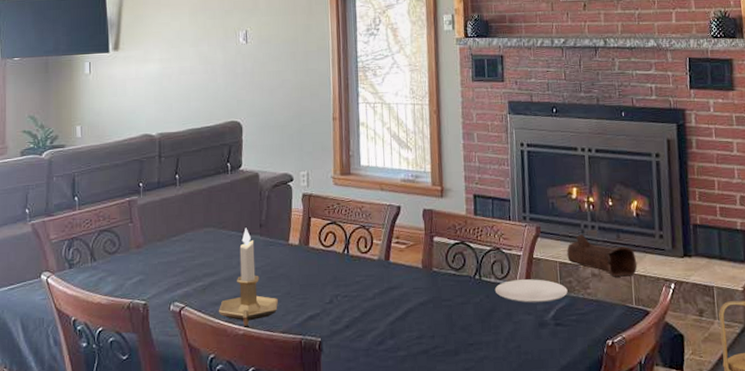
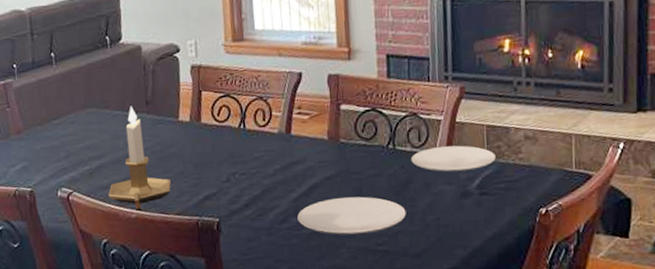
plate: none [393,322,491,359] -> present [297,196,406,235]
decorative log: present [567,233,638,277] -> none [496,91,580,139]

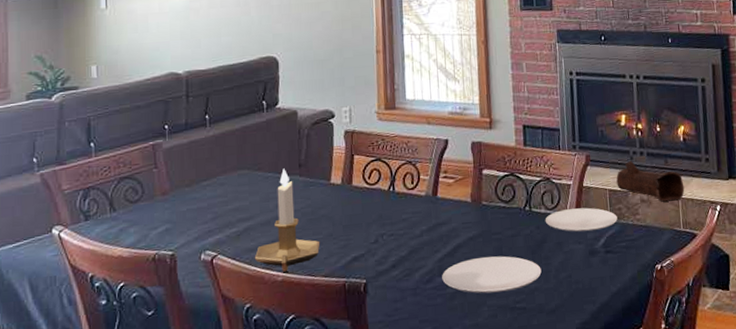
decorative log: none [496,91,580,139] -> present [616,160,685,202]

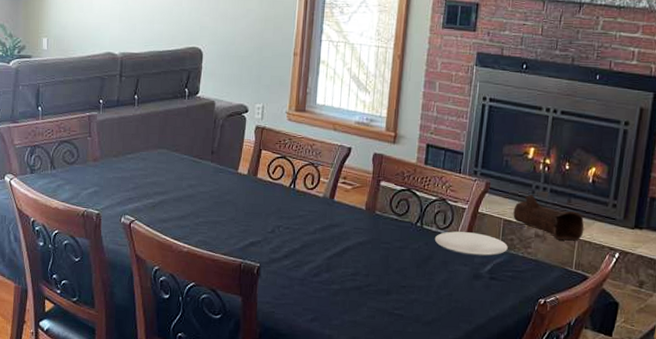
candlestick: present [254,168,321,272] -> none [165,153,223,245]
plate: present [442,256,542,294] -> none [328,262,424,298]

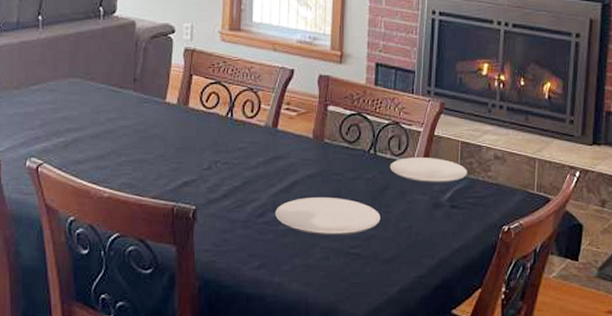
plate: none [328,262,424,298] -> present [275,196,381,235]
decorative log: present [513,194,584,241] -> none [471,113,544,161]

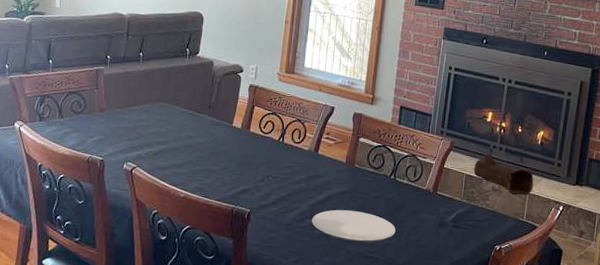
plate: present [389,157,467,183] -> none [405,184,469,207]
decorative log: none [471,113,544,161] -> present [474,152,534,195]

